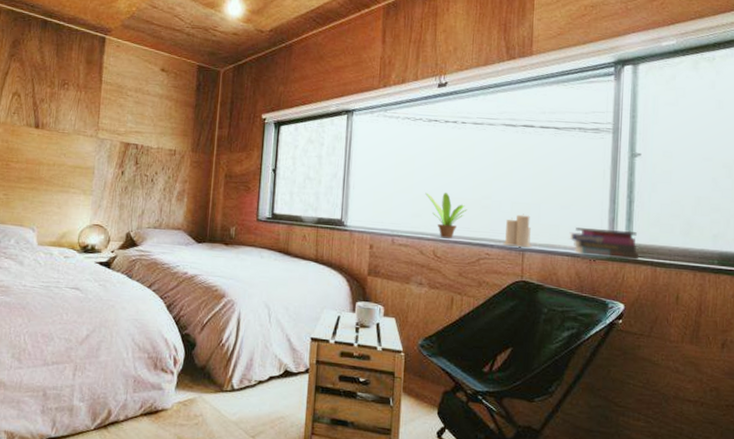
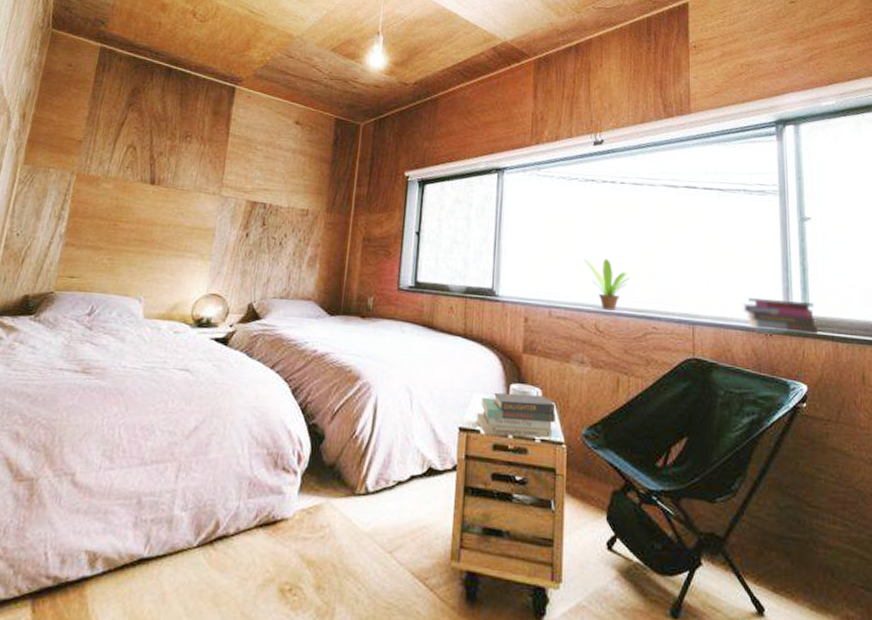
books: none [325,308,396,347] -> present [476,392,556,438]
candle: present [503,214,532,248] -> none [671,282,703,320]

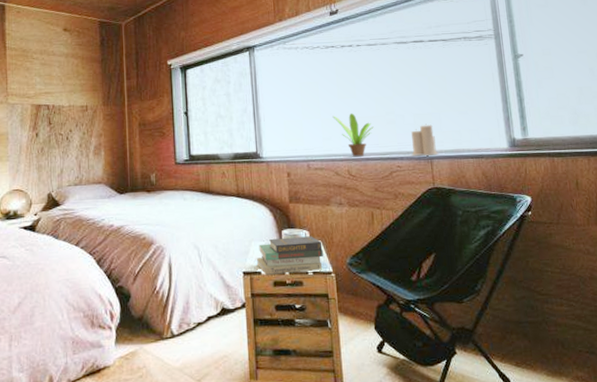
candle: none [671,282,703,320] -> present [411,124,439,156]
books: present [742,298,819,335] -> none [470,127,537,156]

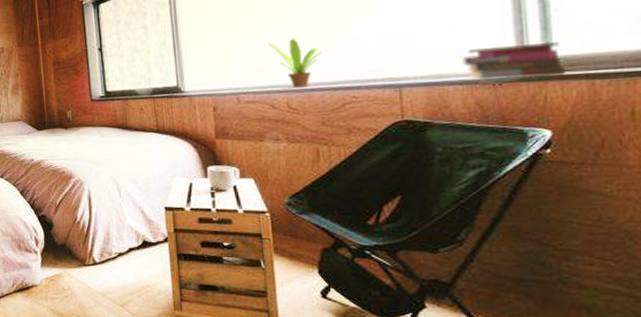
books: present [256,236,323,275] -> none [178,173,256,211]
candle: present [411,124,439,156] -> none [372,45,411,85]
books: none [470,127,537,156] -> present [460,42,567,81]

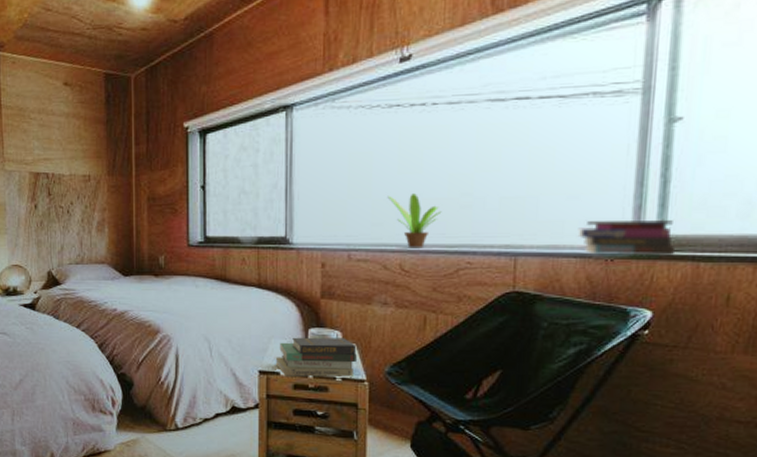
books: none [178,173,256,211] -> present [275,337,357,377]

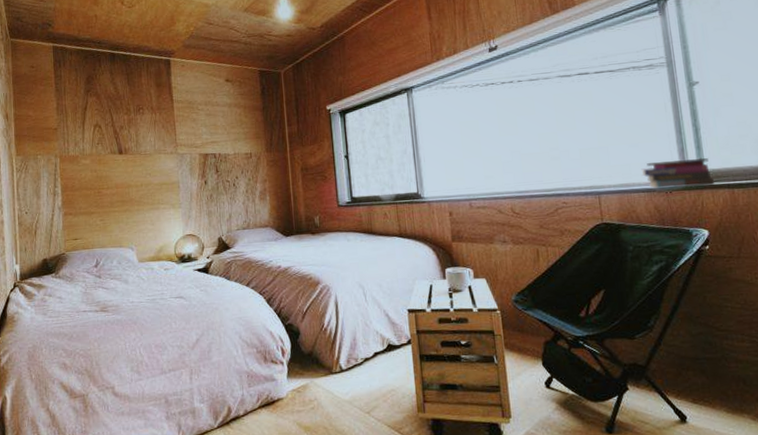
books: present [275,337,357,377] -> none [420,274,488,312]
potted plant: present [387,194,442,248] -> none [494,151,538,195]

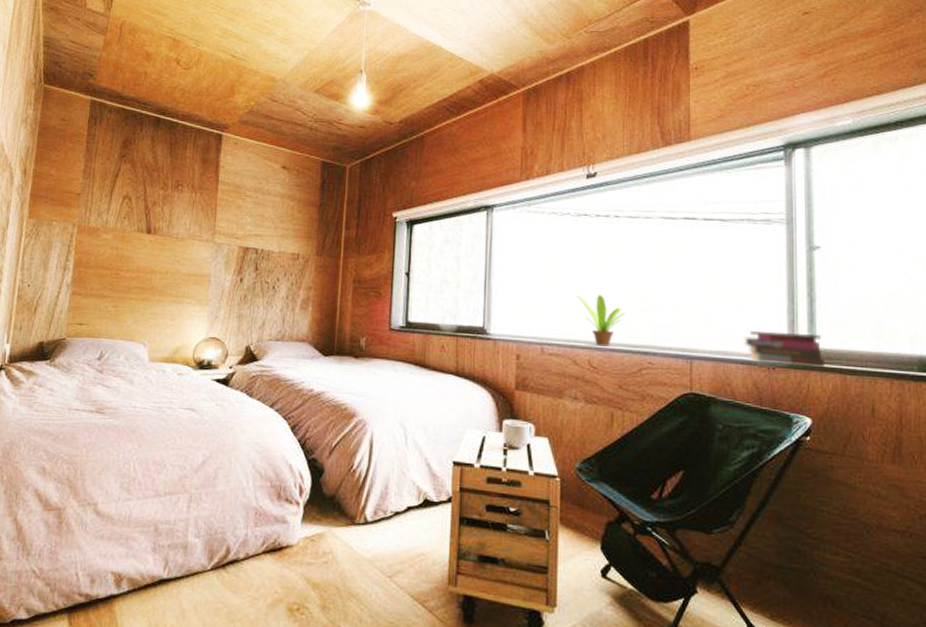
potted plant: none [494,151,538,195] -> present [577,295,625,347]

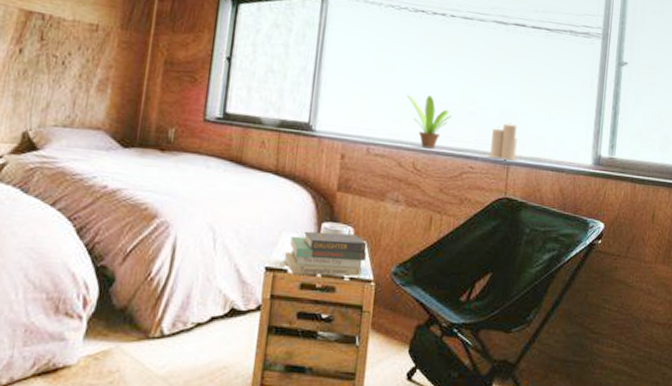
books: none [469,427,549,472] -> present [283,231,367,277]
candle: none [667,316,701,355] -> present [487,123,518,161]
books: present [743,331,826,368] -> none [555,140,621,177]

